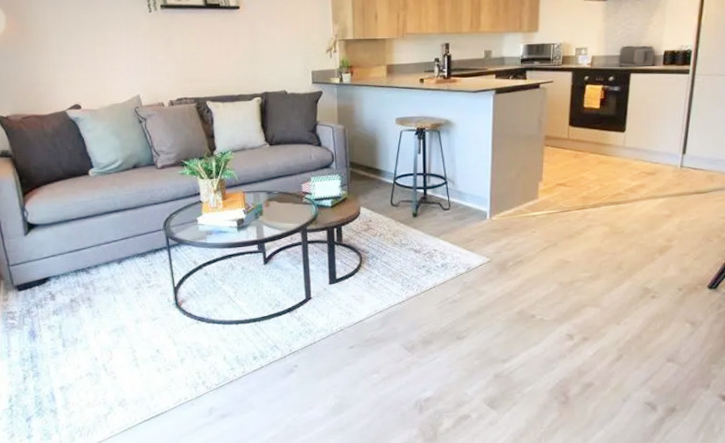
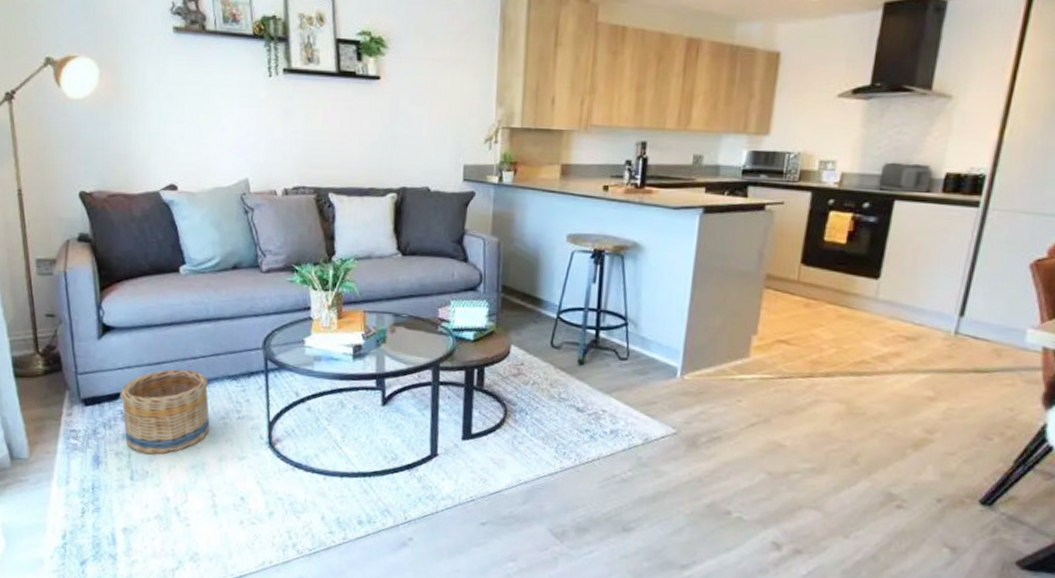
basket: none [47,252,126,325] -> present [120,369,210,454]

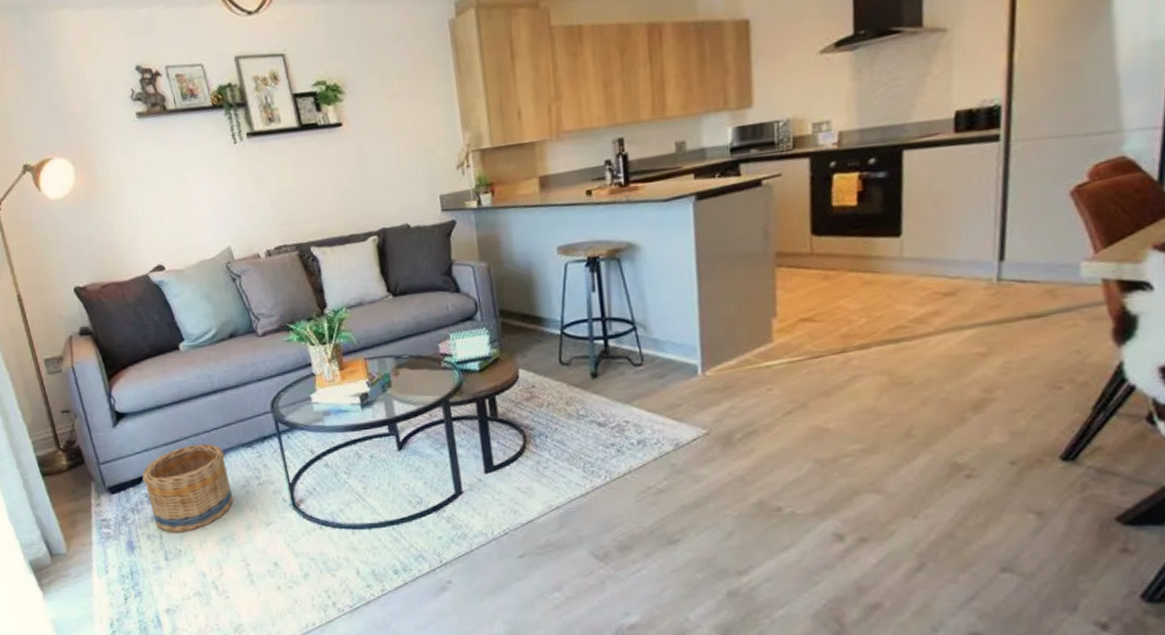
toaster: present [878,162,933,195] -> none [881,106,941,144]

